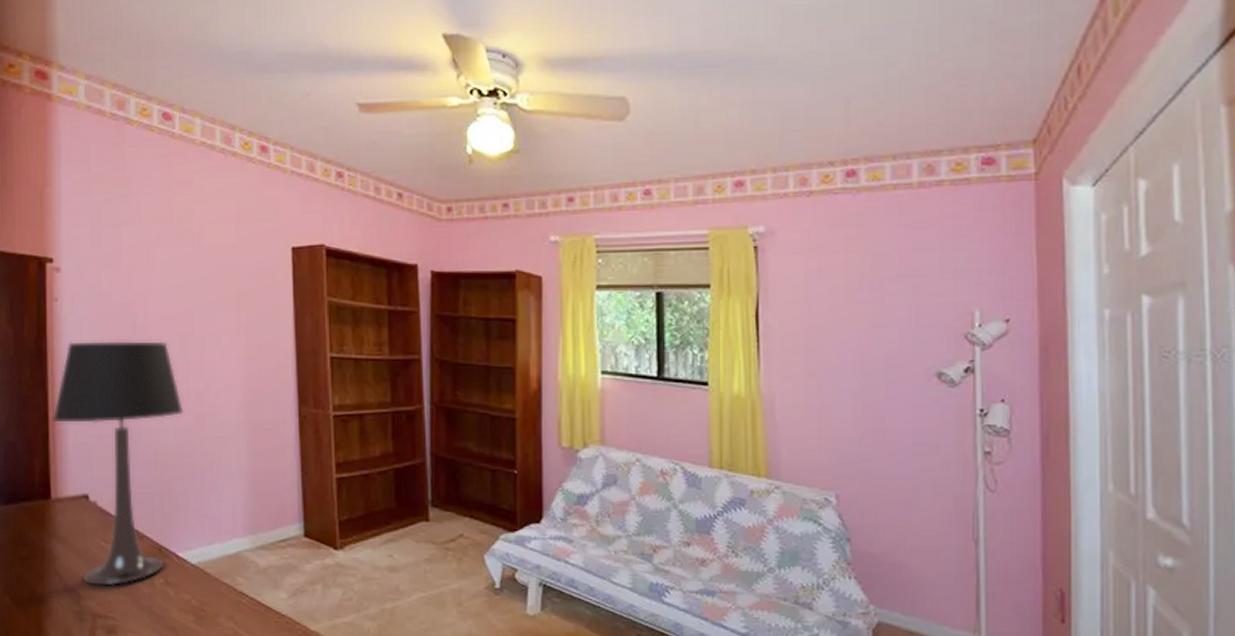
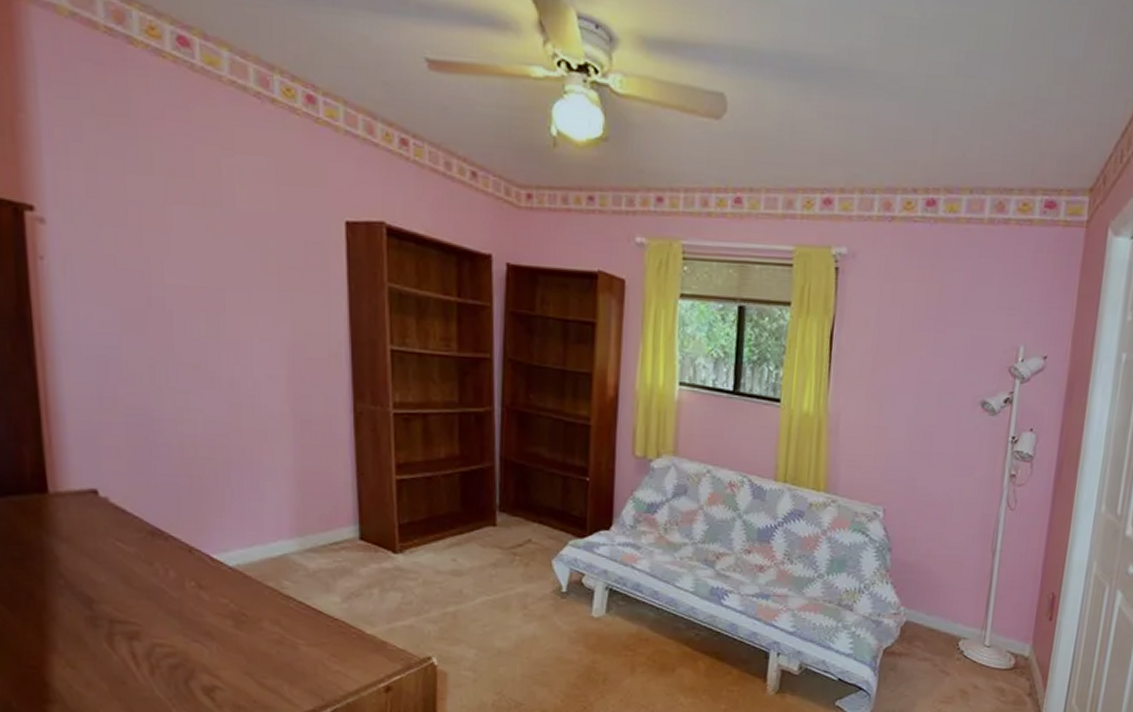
table lamp: present [52,341,184,586] -> none [44,310,215,590]

